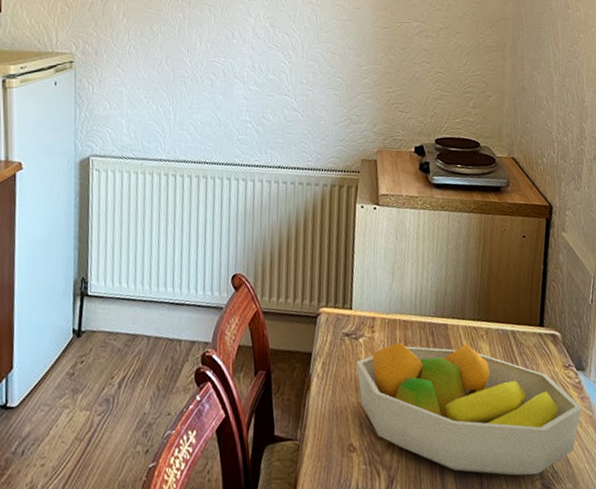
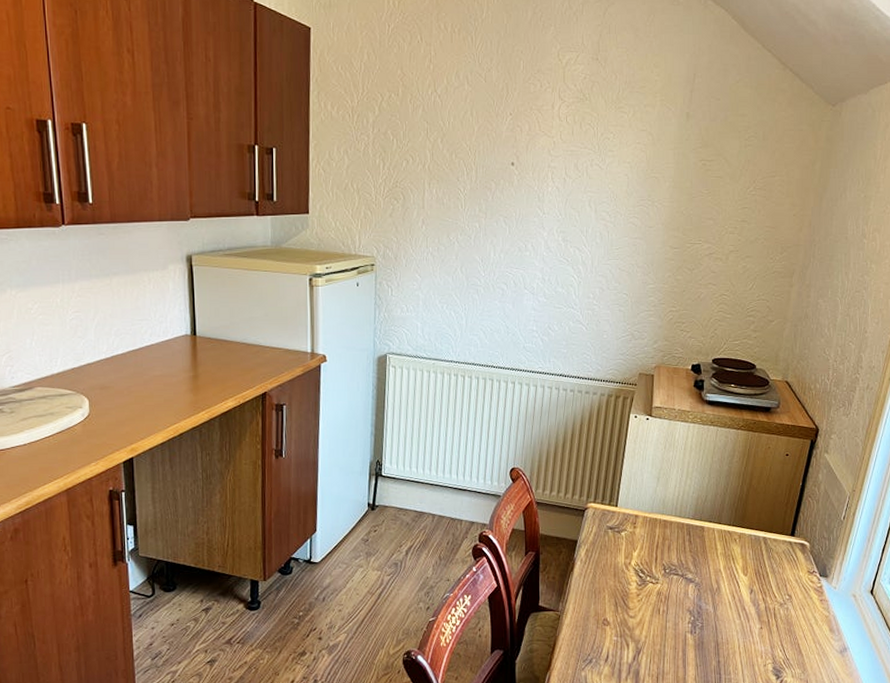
fruit bowl: present [356,342,583,476] -> none [617,539,821,660]

